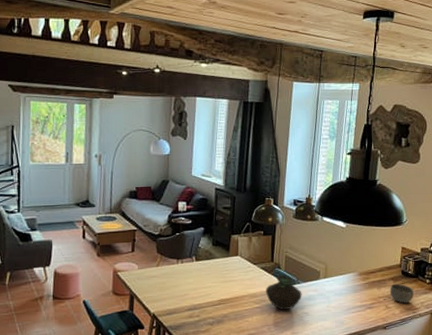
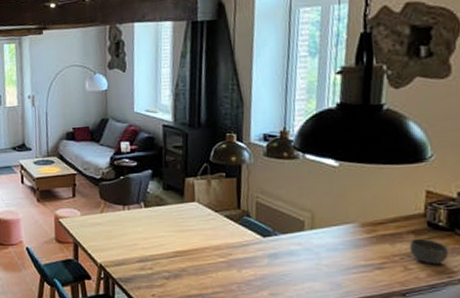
vase: present [266,275,302,311] -> none [232,225,281,267]

